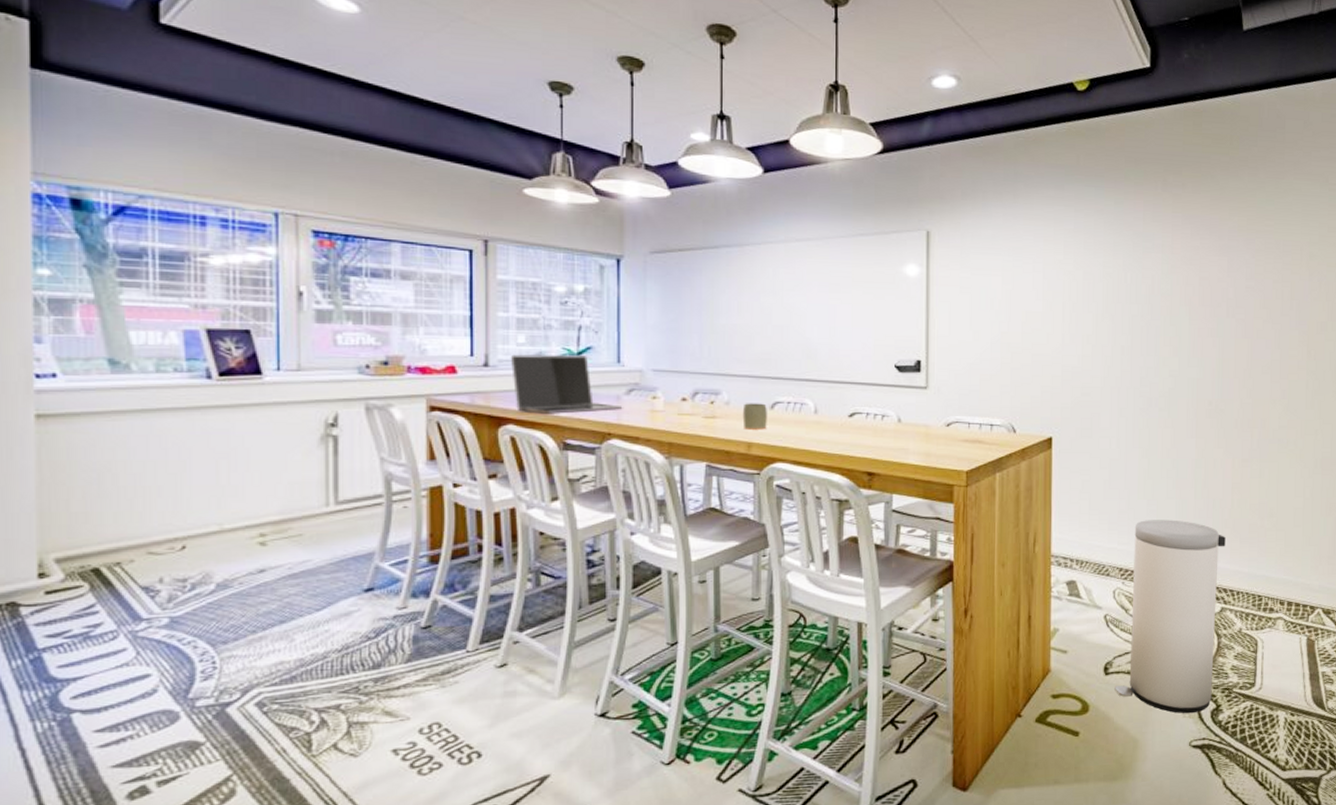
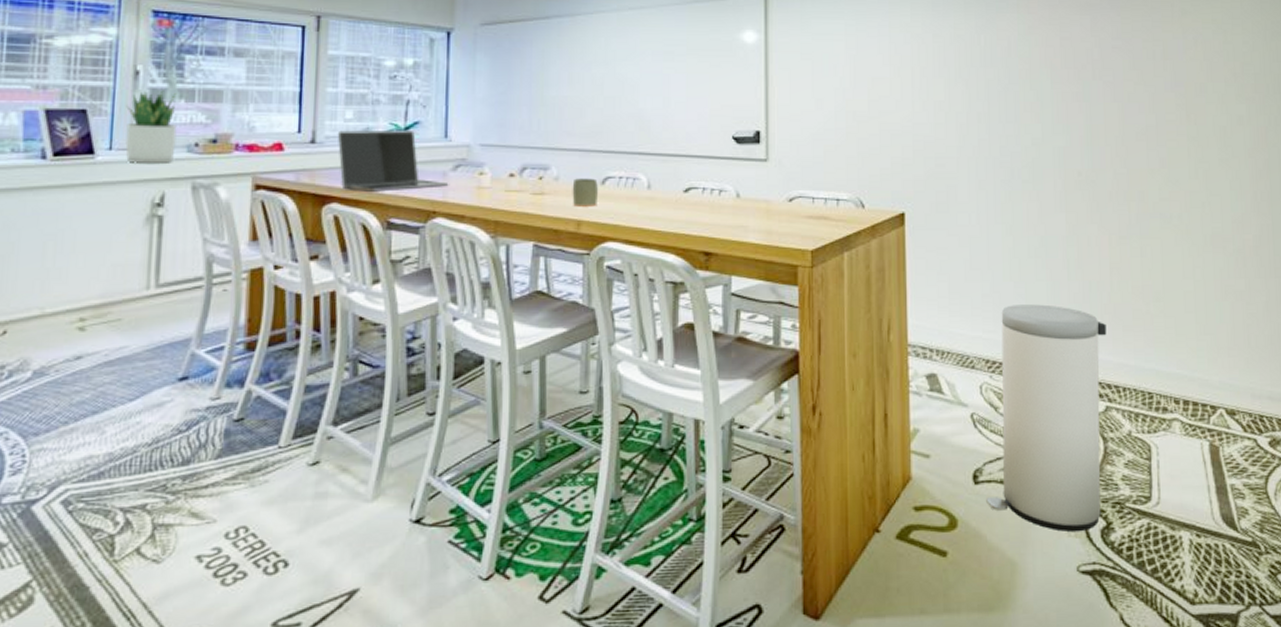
planter: none [292,311,346,384] -> present [125,90,177,163]

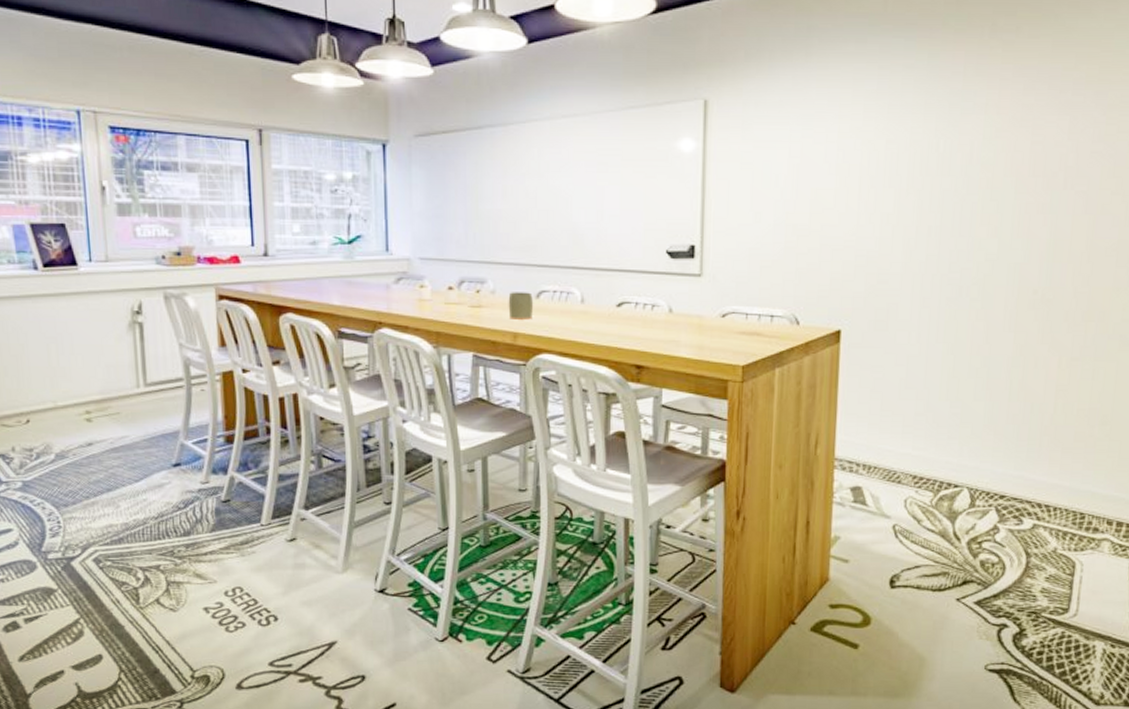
planter: present [125,90,177,163] -> none [98,205,146,274]
laptop: present [337,130,447,193] -> none [287,244,391,304]
pedal bin: present [986,304,1107,532] -> none [901,424,1044,635]

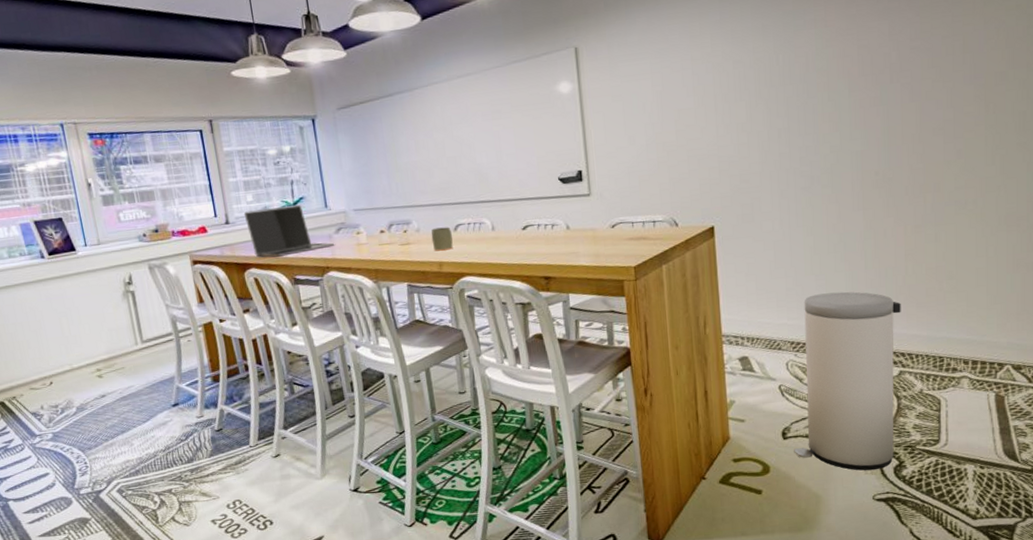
laptop: none [287,244,391,304] -> present [243,205,334,258]
pedal bin: none [901,424,1044,635] -> present [794,291,901,471]

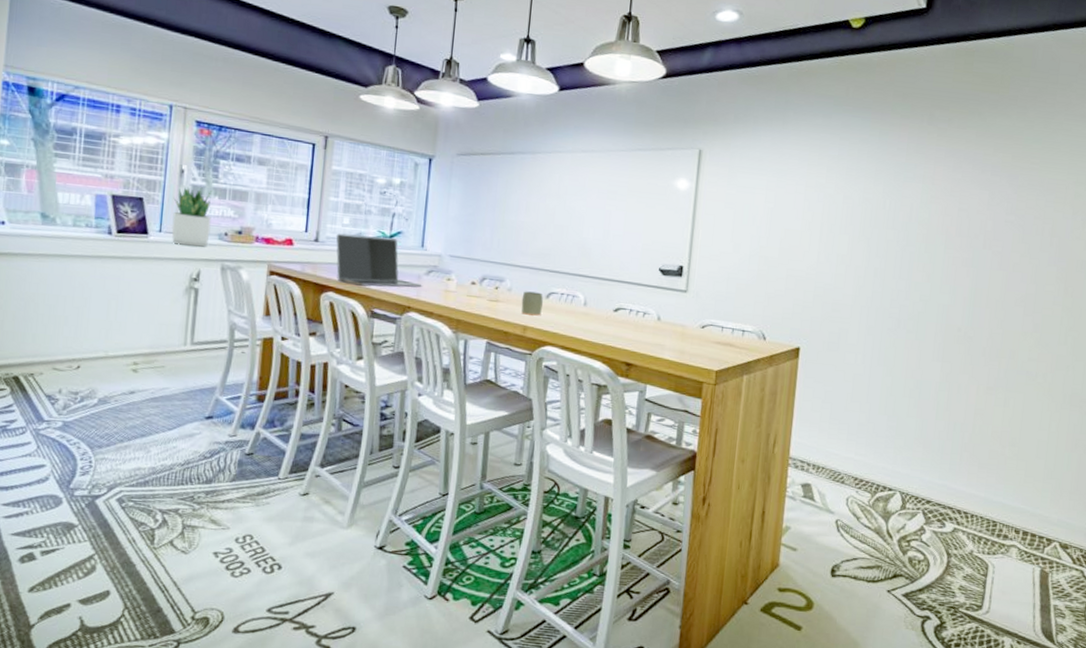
planter: none [88,196,131,255] -> present [171,187,213,247]
pedal bin: present [794,291,901,471] -> none [840,434,964,626]

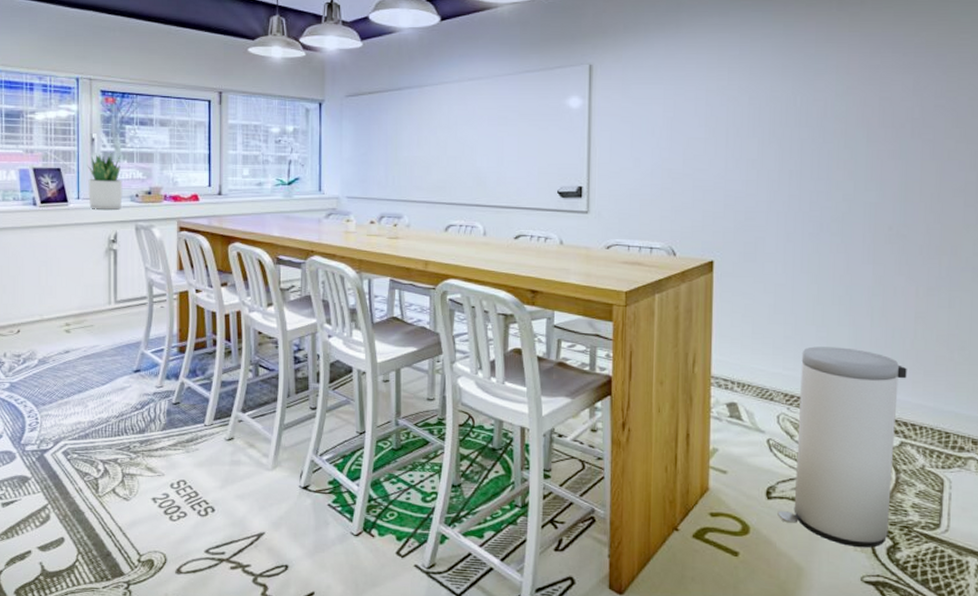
laptop: present [335,233,421,288] -> none [237,185,322,235]
mug: present [521,291,544,316] -> none [421,226,443,250]
pedal bin: none [840,434,964,626] -> present [777,346,907,547]

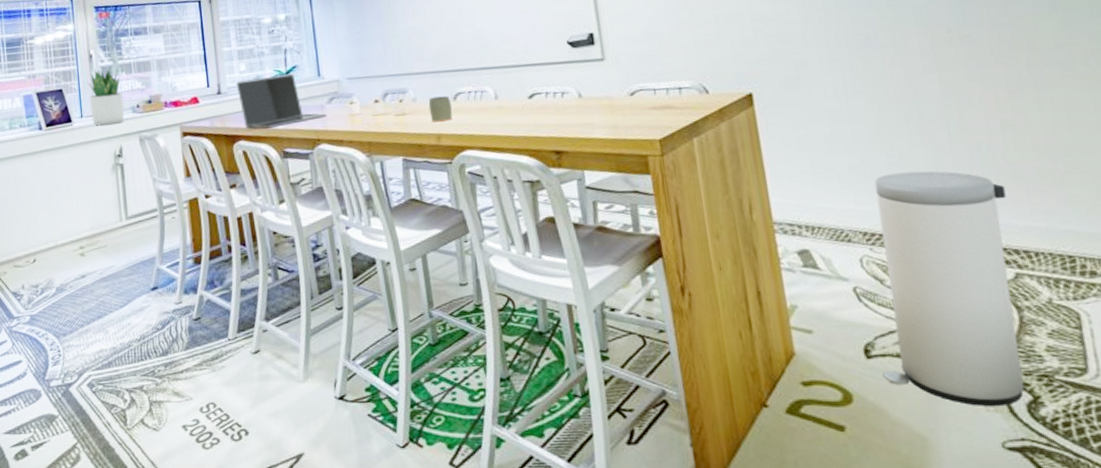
laptop: none [237,185,322,235] -> present [236,74,326,129]
mug: none [421,226,443,250] -> present [428,95,453,123]

